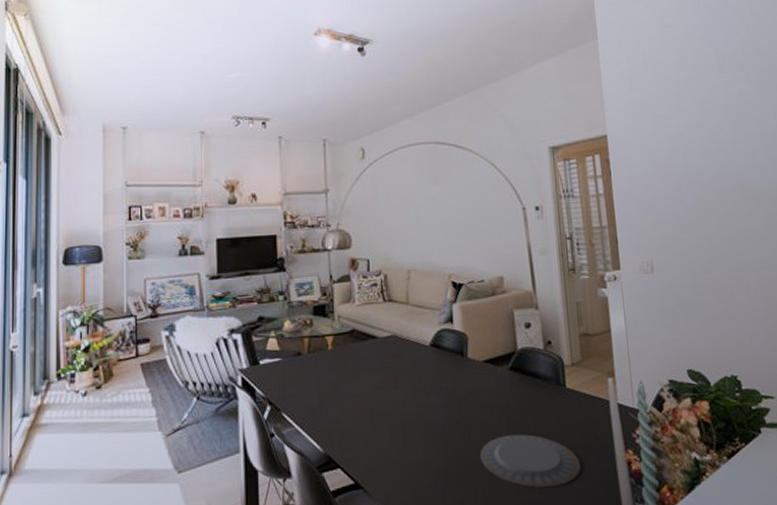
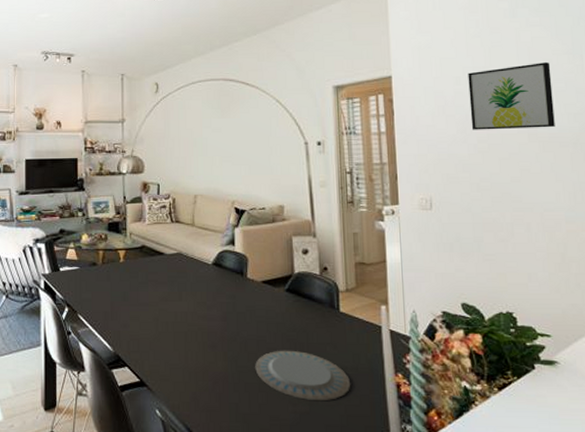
wall art: none [681,117,766,189] -> present [468,61,555,130]

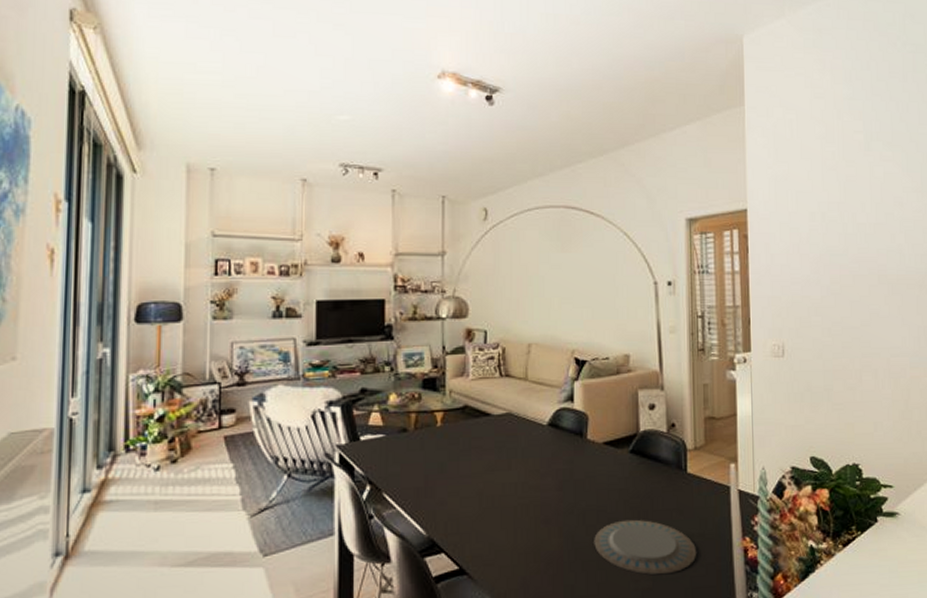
wall art: present [468,61,555,130] -> none [823,199,903,271]

